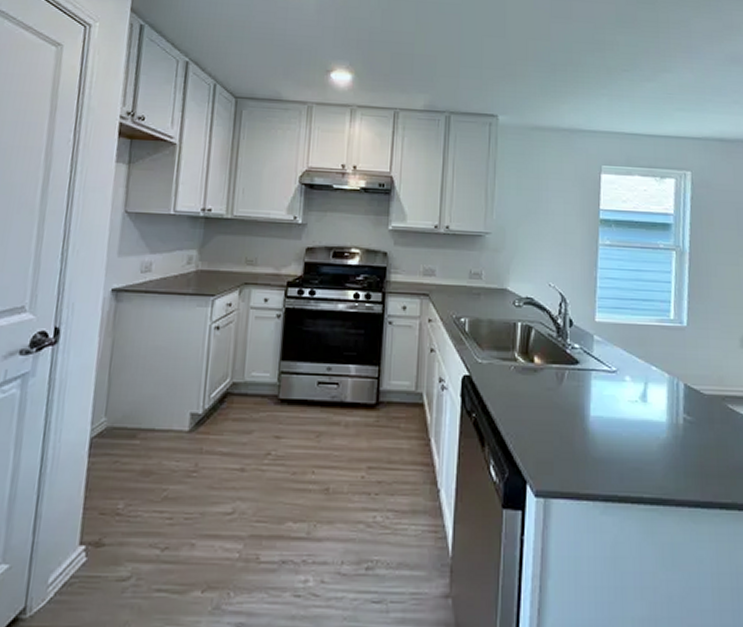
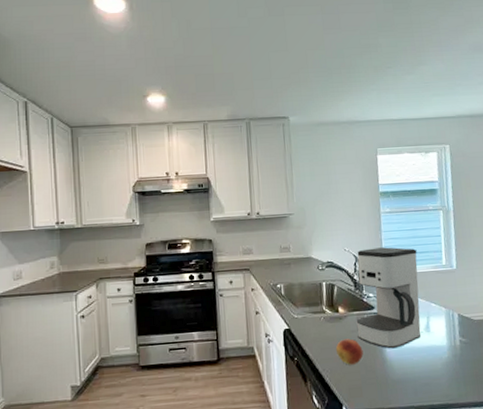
fruit: none [525,397,560,432] -> present [335,338,364,365]
coffee maker: none [554,287,639,418] -> present [356,247,422,349]

